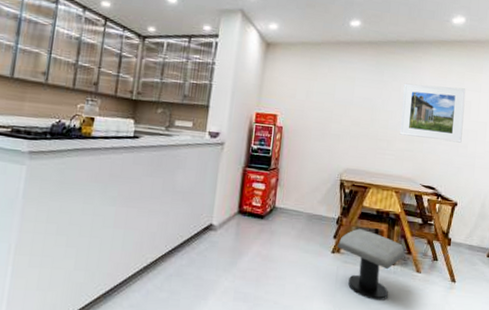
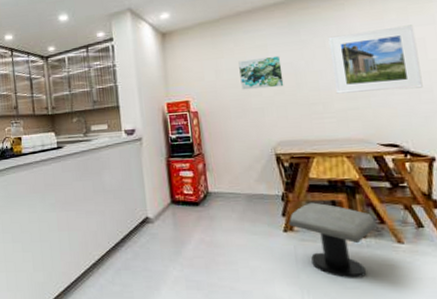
wall art: none [326,87,364,119] -> present [238,55,284,90]

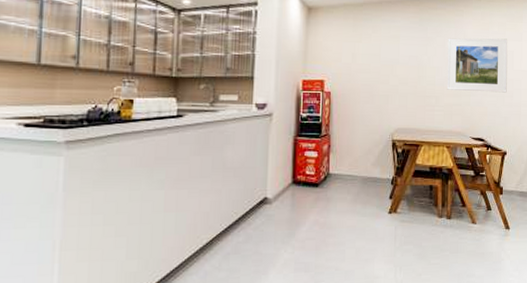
wall art: present [238,55,284,90] -> none [373,47,409,78]
stool: present [288,202,378,278] -> none [393,186,460,255]

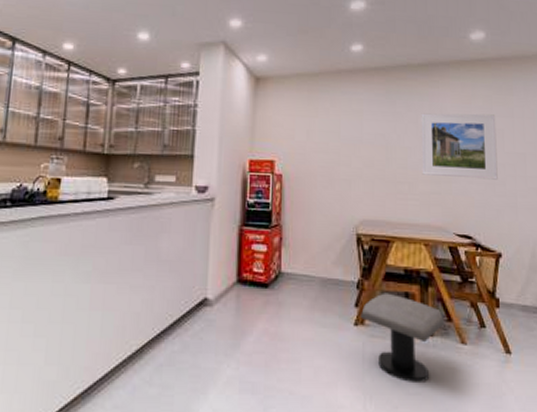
stool: none [393,186,460,255] -> present [359,293,445,382]

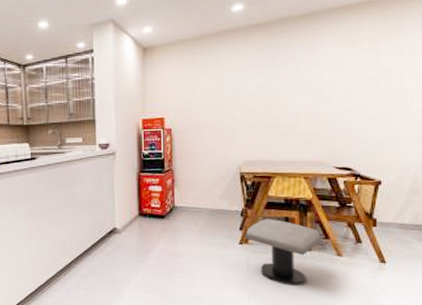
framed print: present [421,113,498,180] -> none [302,54,382,118]

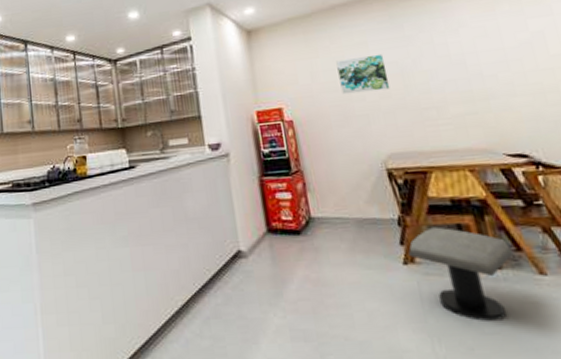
wall art: none [215,77,256,110] -> present [336,53,390,95]

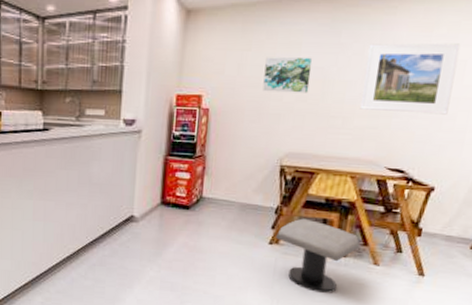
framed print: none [435,16,548,97] -> present [359,43,461,115]

